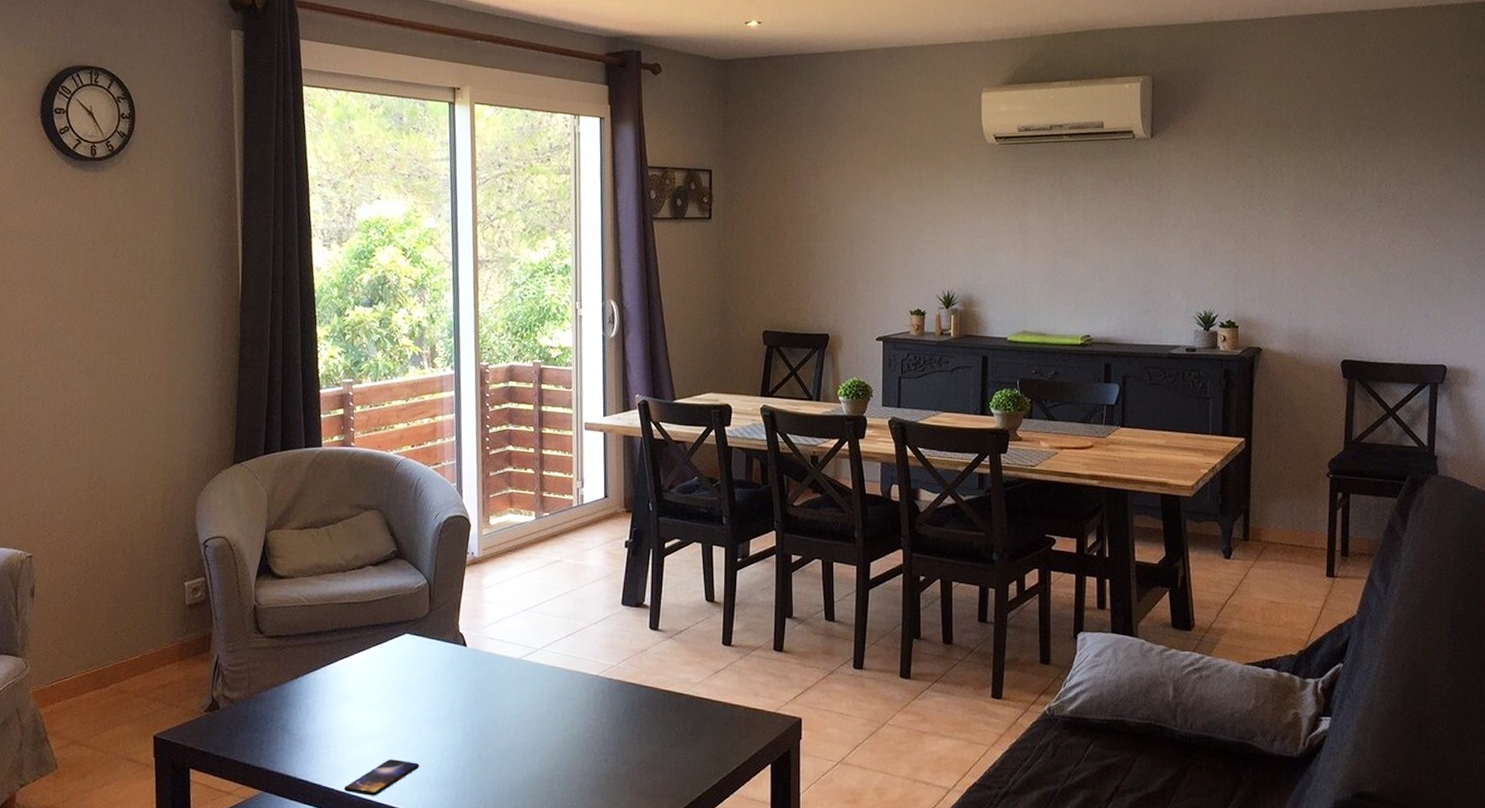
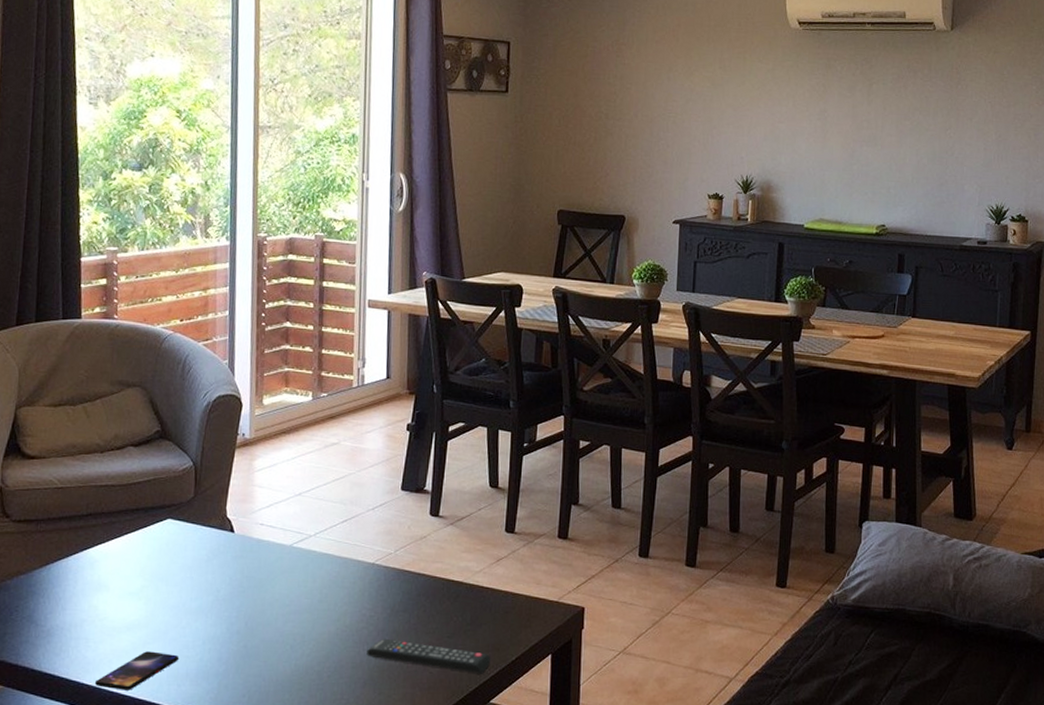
remote control: none [594,748,712,782] -> present [366,638,490,673]

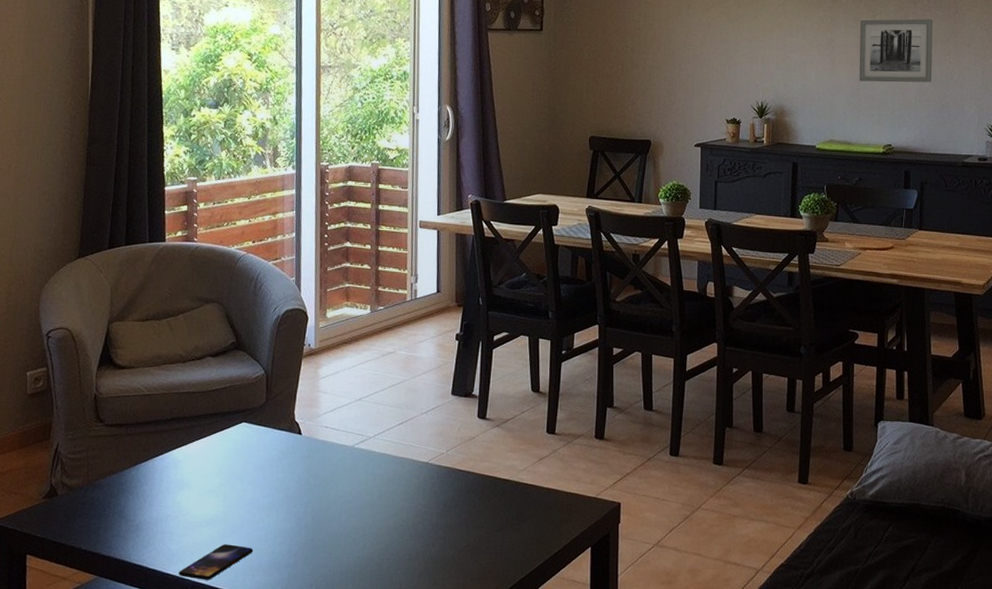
remote control: present [366,638,490,673] -> none [422,532,535,564]
wall art: none [852,88,934,159] -> present [859,19,933,83]

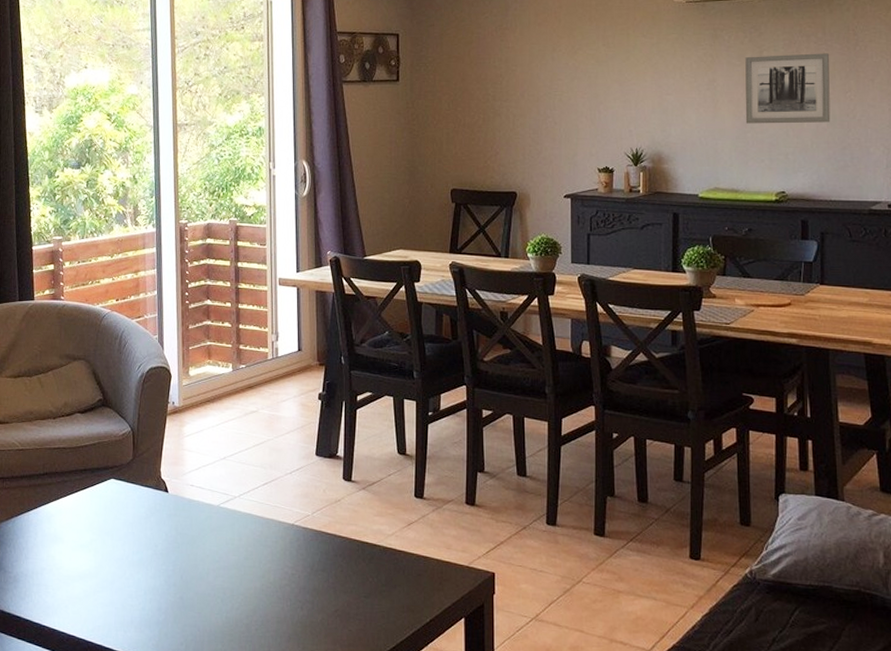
smartphone: present [179,544,254,580] -> none [55,599,125,634]

